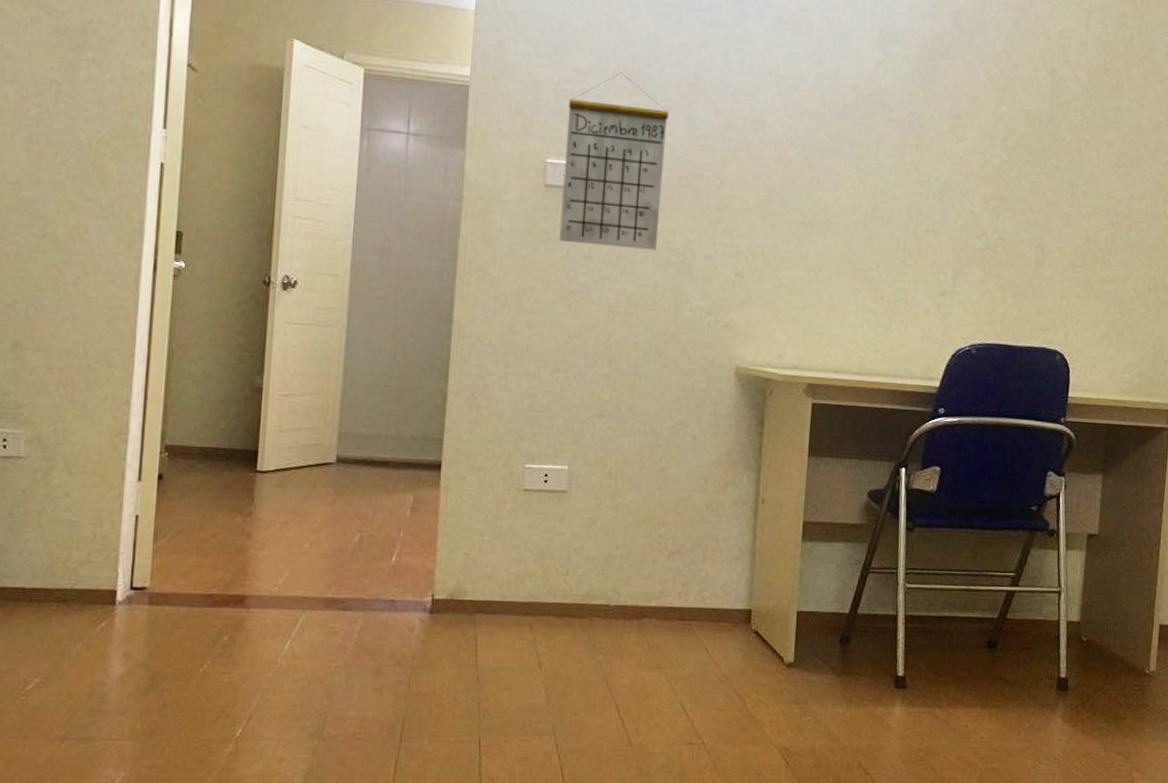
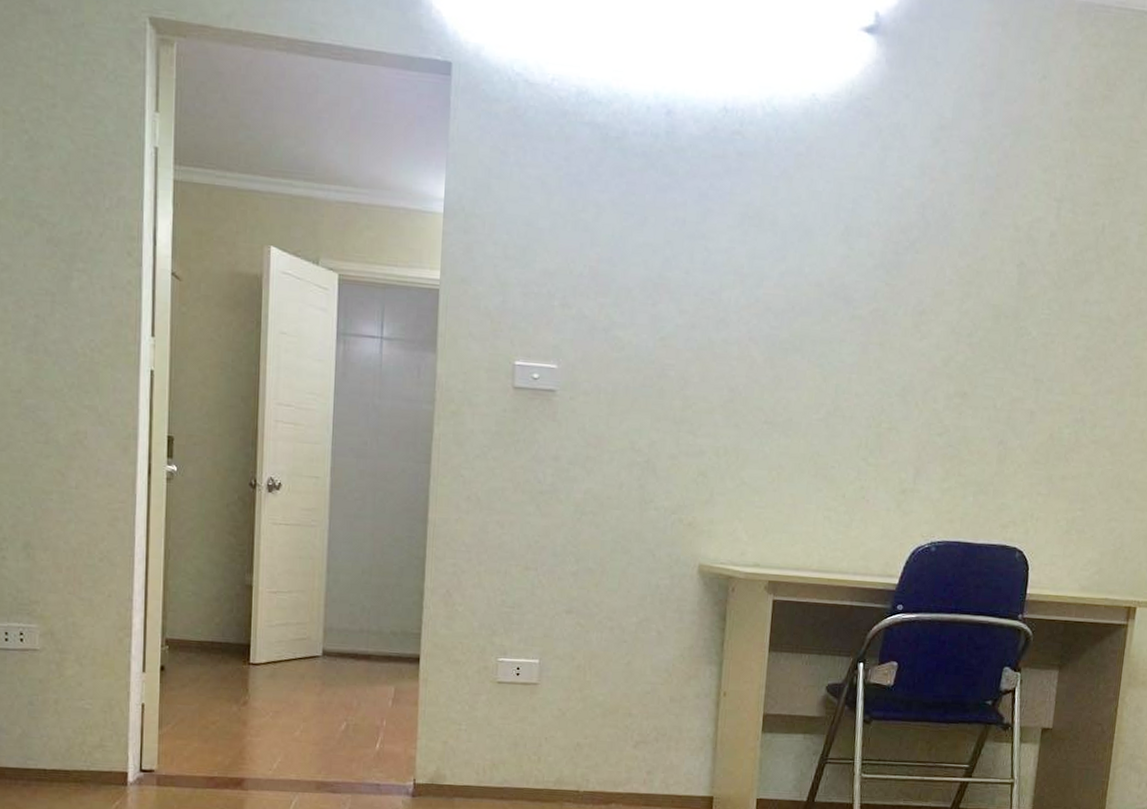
calendar: present [559,72,669,251] -> none [528,273,634,451]

